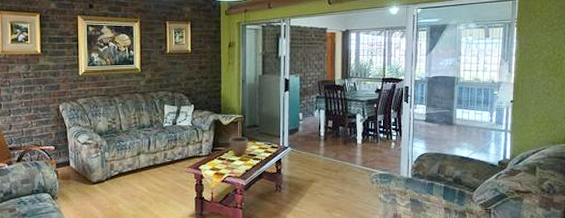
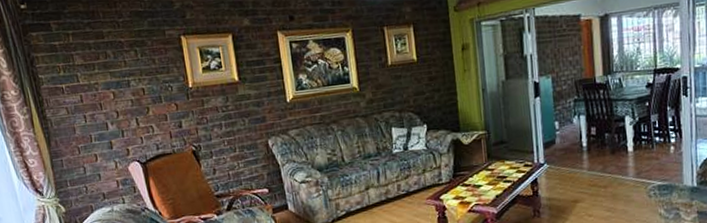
decorative bowl: present [230,136,248,157] -> none [473,156,496,181]

